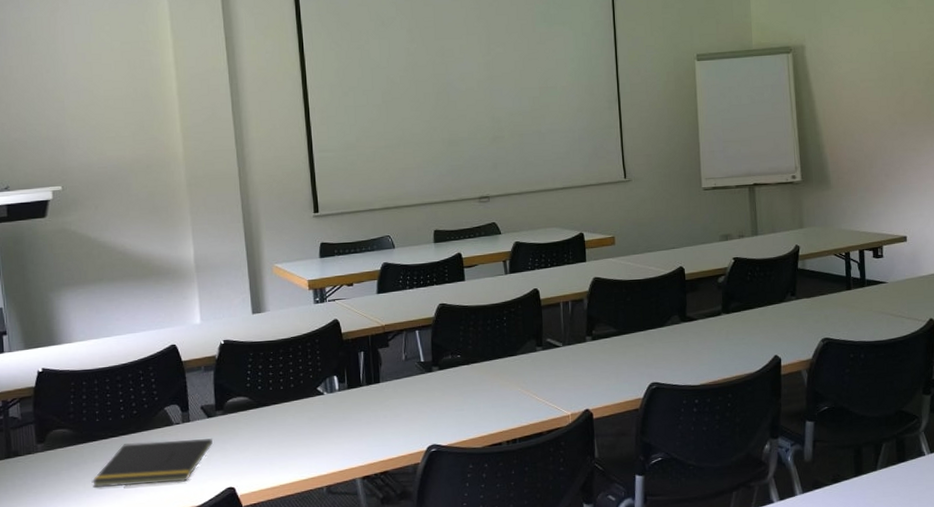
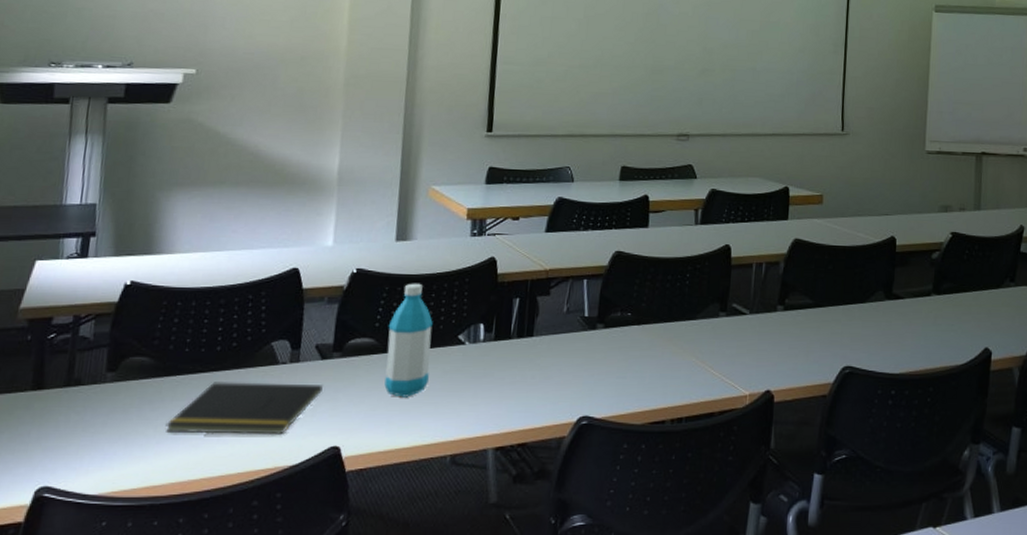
water bottle: none [257,347,298,443] -> present [384,283,433,398]

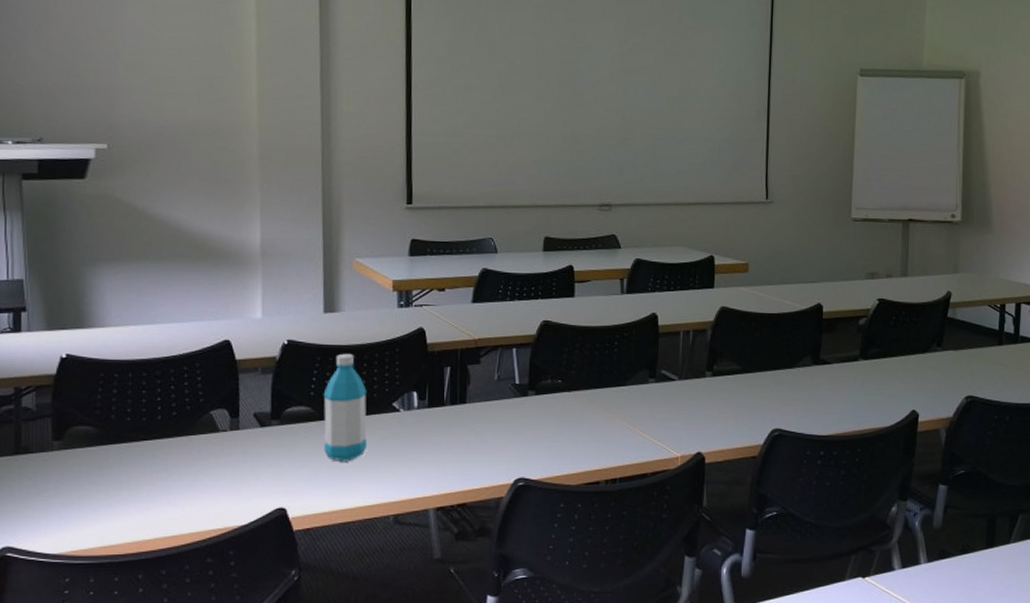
notepad: present [165,382,323,435] -> none [115,449,264,498]

